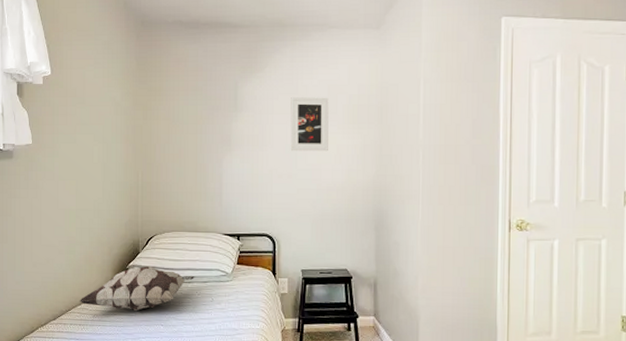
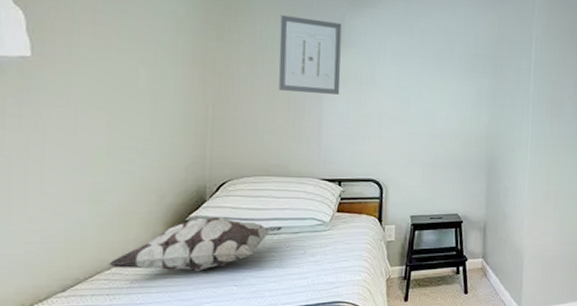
wall art: none [187,90,236,156] -> present [279,15,342,95]
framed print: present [290,97,329,152] -> none [403,38,446,97]

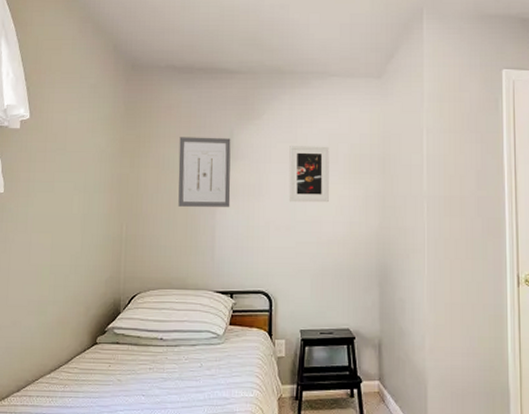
decorative pillow: present [107,217,283,272] -> none [48,328,182,380]
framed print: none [403,38,446,97] -> present [289,146,329,203]

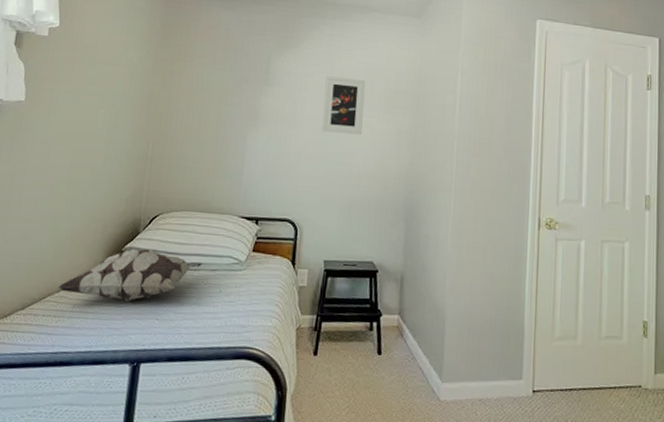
decorative pillow: none [48,328,182,380] -> present [57,249,203,302]
wall art: present [178,137,231,207] -> none [209,58,268,133]

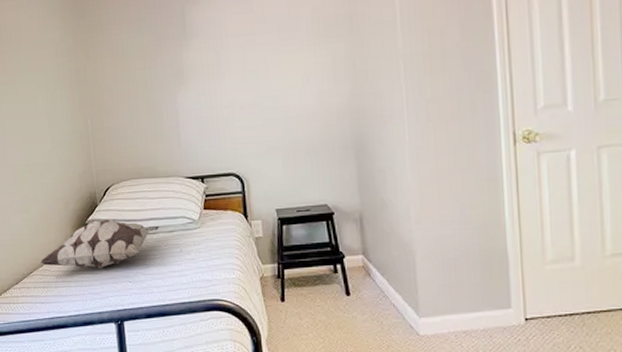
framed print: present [322,76,366,135] -> none [245,11,294,78]

